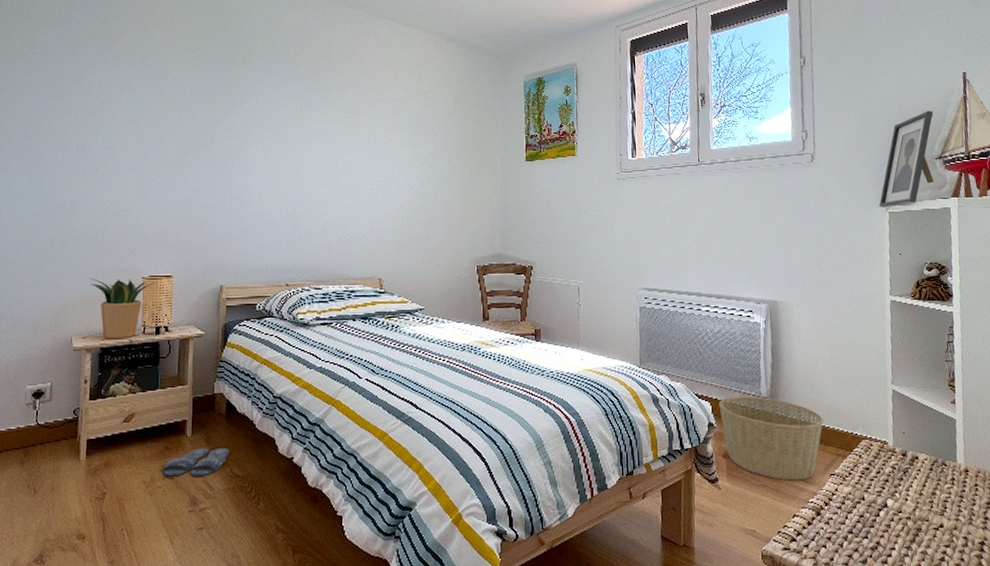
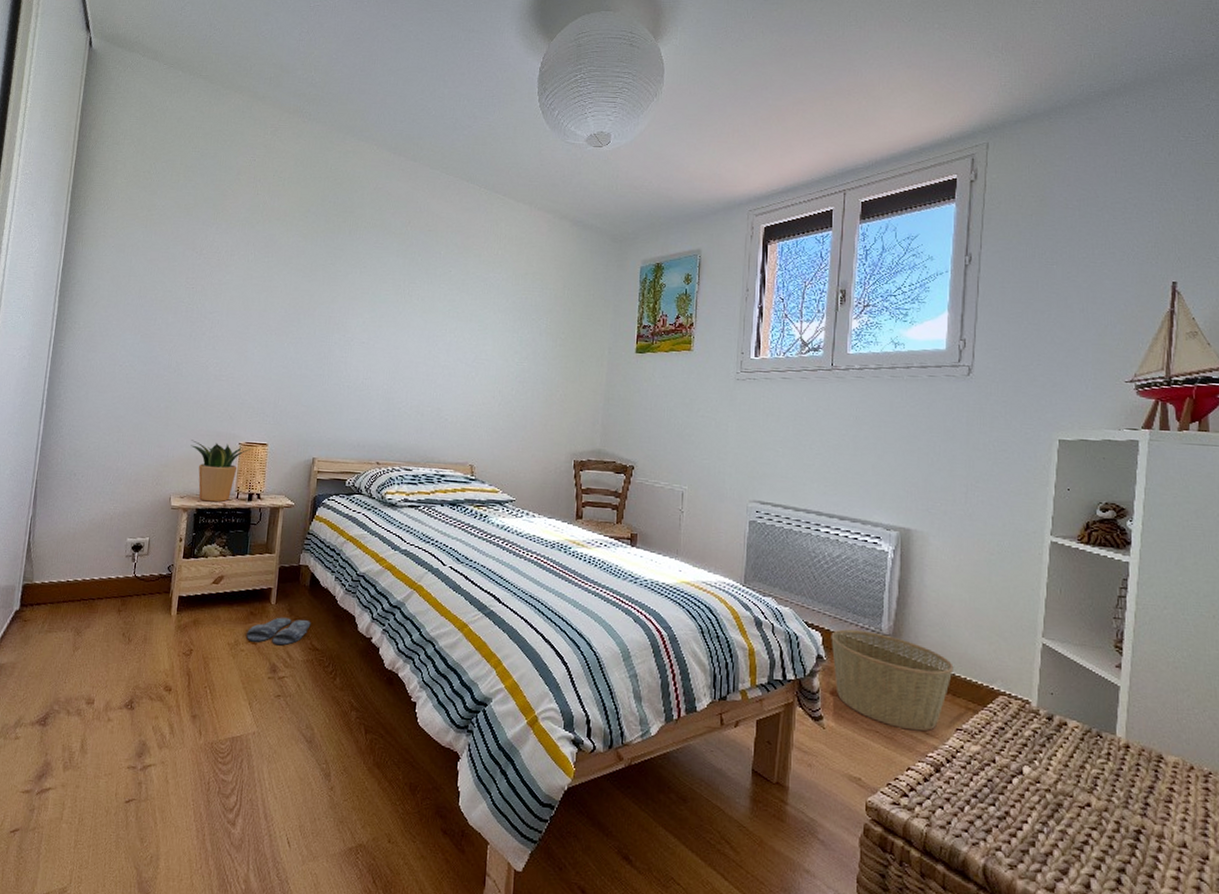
picture frame: present [879,111,934,208] -> none [1047,325,1128,435]

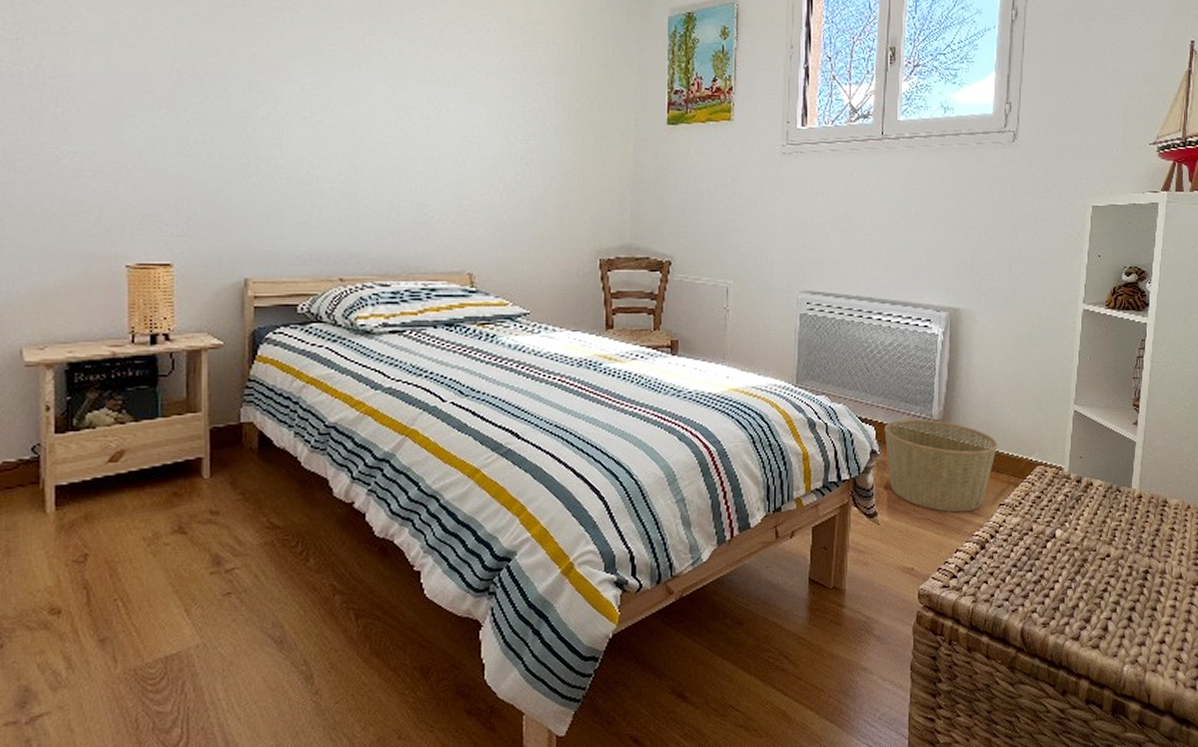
potted plant: present [190,440,252,503] -> none [45,265,148,351]
slippers: present [246,617,311,646] -> none [171,491,266,531]

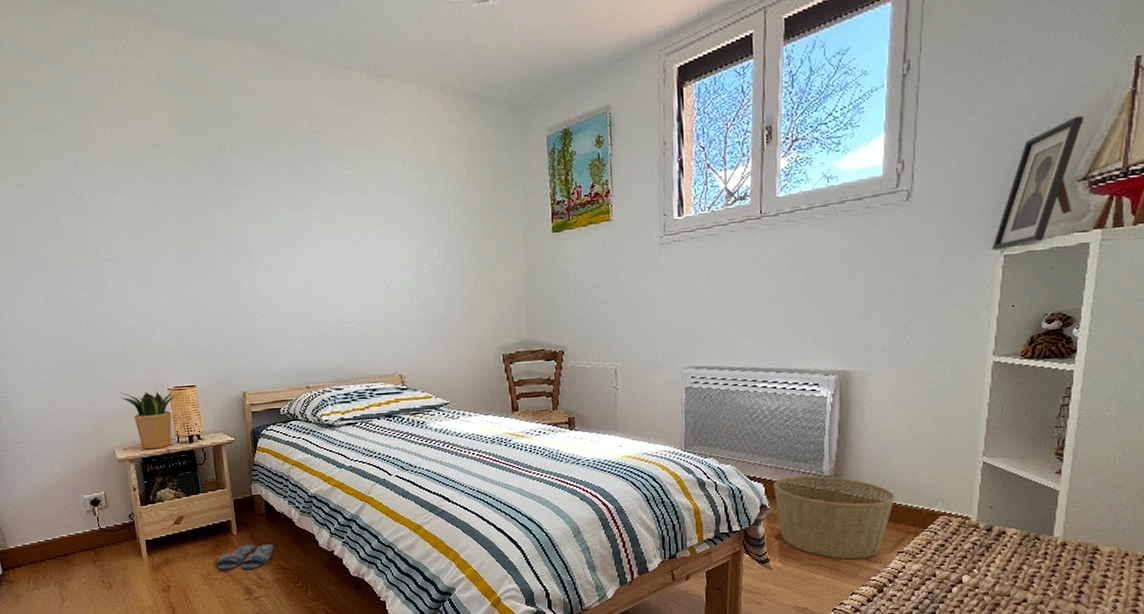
potted plant: none [45,265,148,351] -> present [120,391,182,450]
slippers: none [171,491,266,531] -> present [216,543,275,571]
picture frame: none [1082,85,1153,201] -> present [991,116,1083,251]

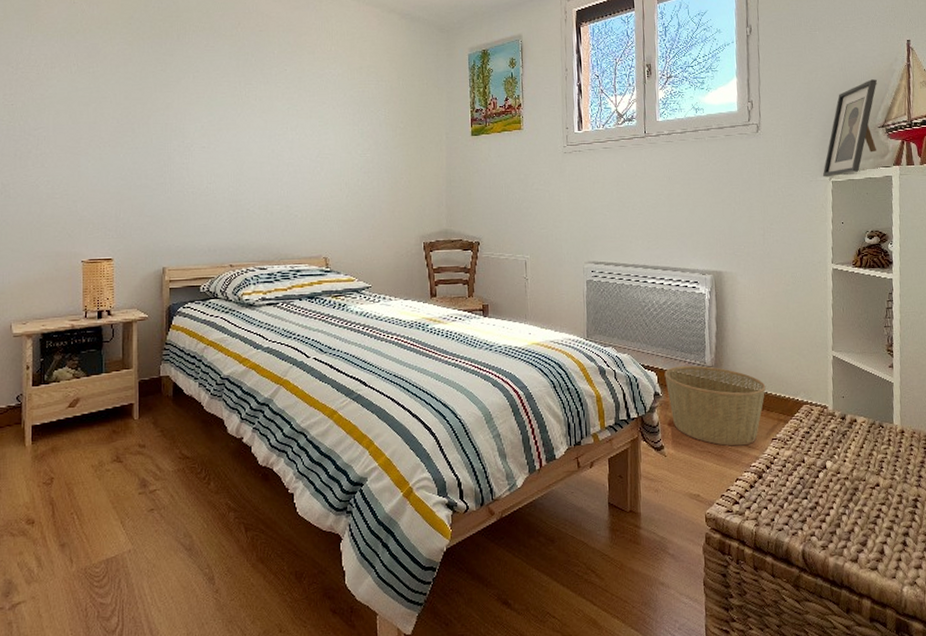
potted plant: present [120,391,182,450] -> none [28,263,96,325]
slippers: present [216,543,275,571] -> none [111,429,178,460]

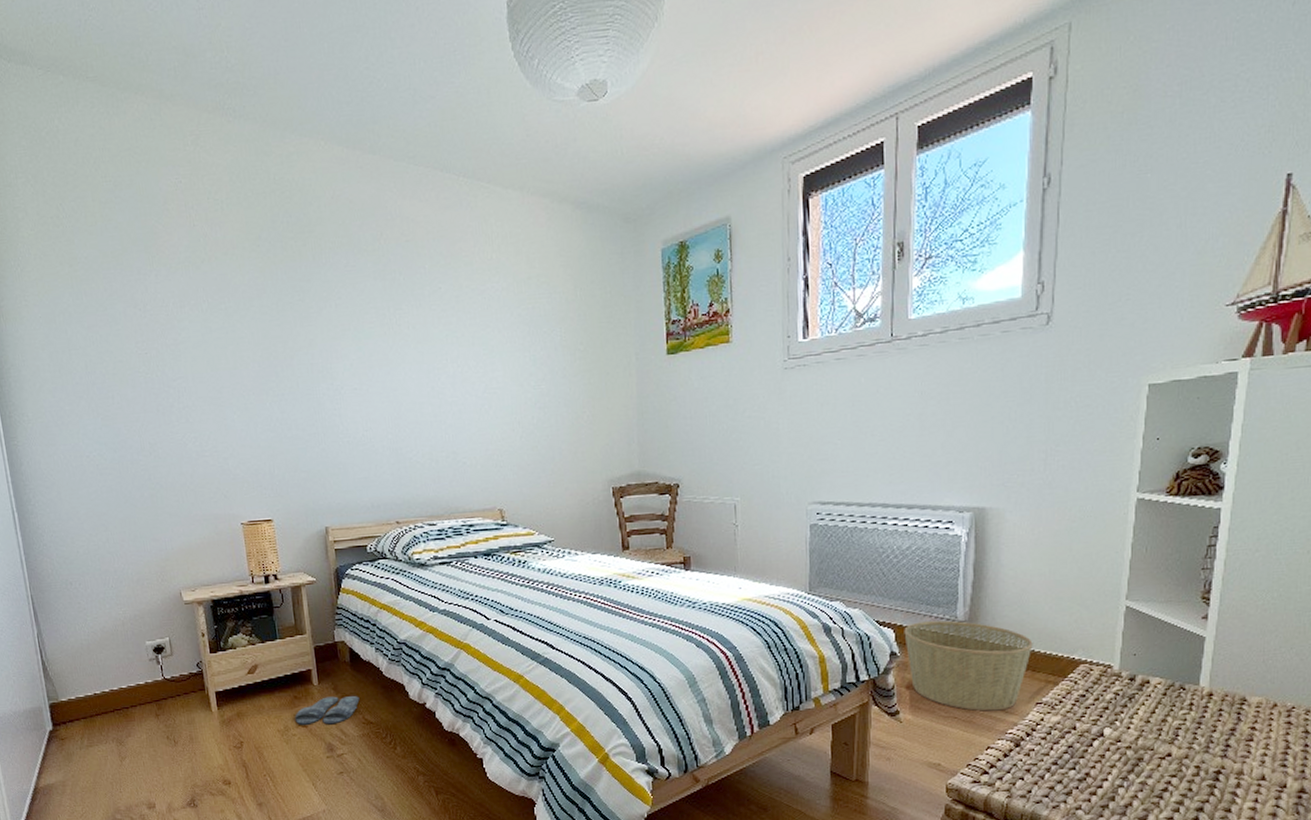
slippers: none [111,429,178,460] -> present [295,695,360,725]
picture frame: present [822,79,877,178] -> none [1135,236,1232,380]

